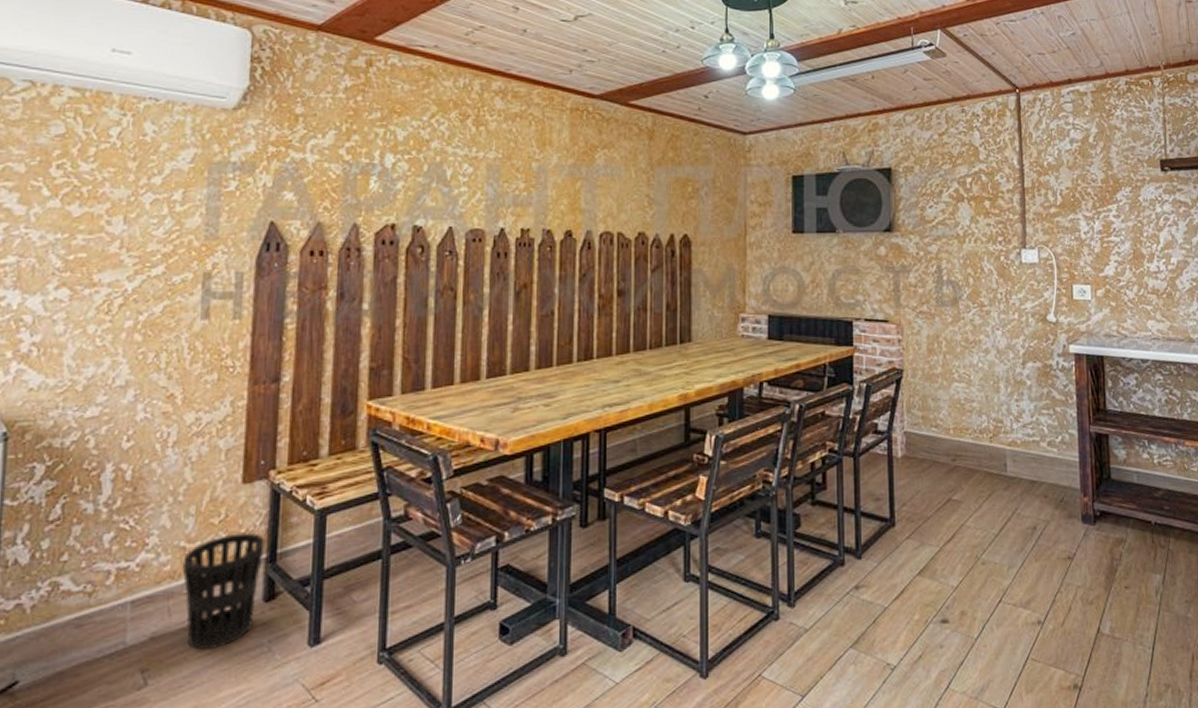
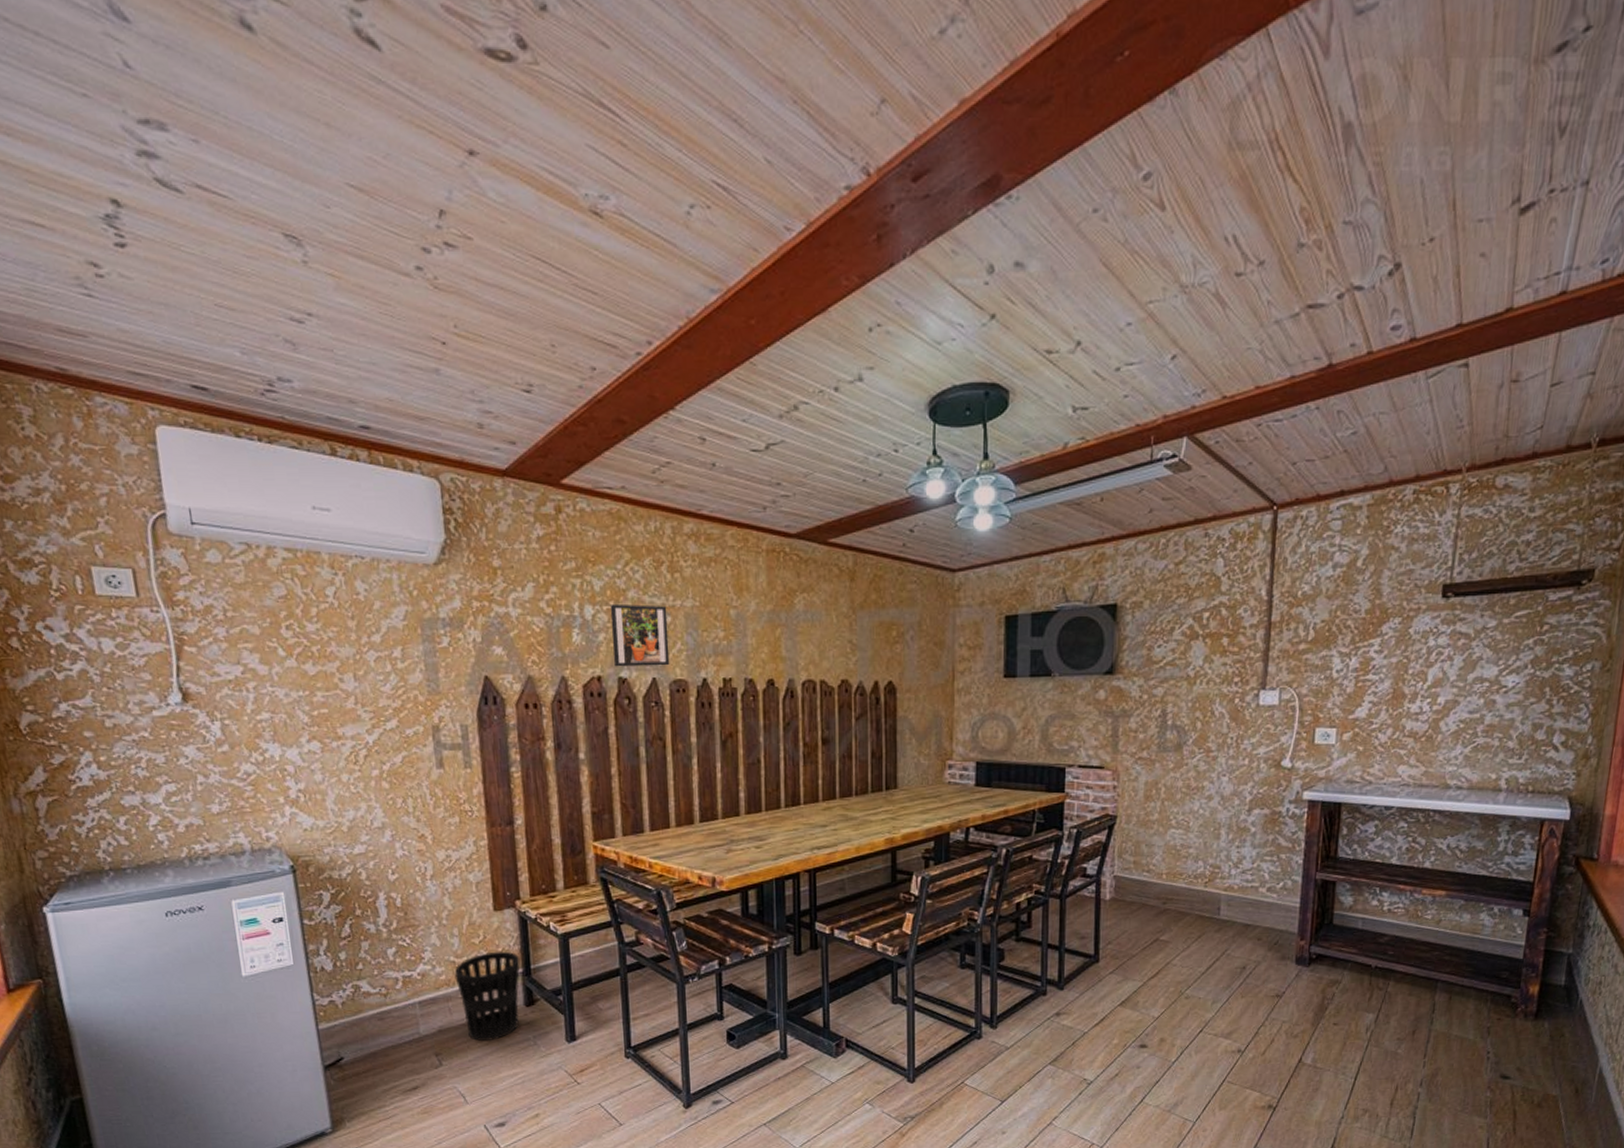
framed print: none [410,153,469,215] -> present [610,603,670,667]

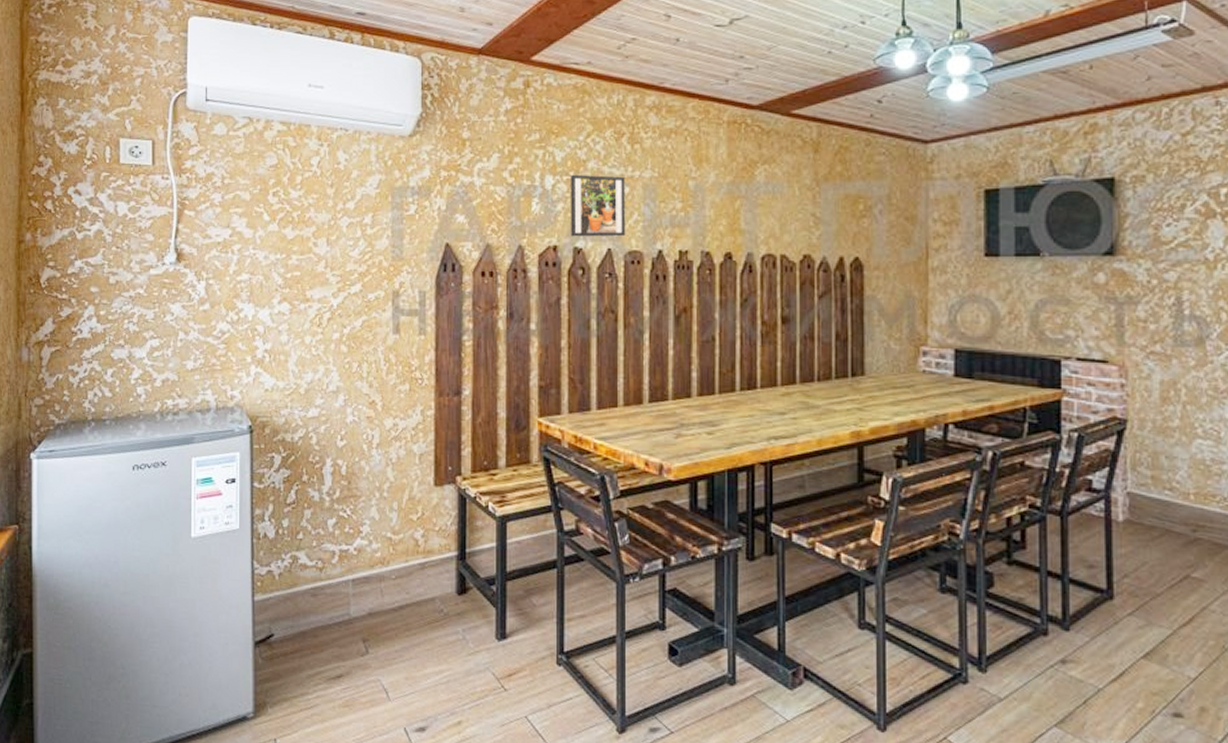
wastebasket: present [454,951,521,1041] -> none [390,530,456,630]

